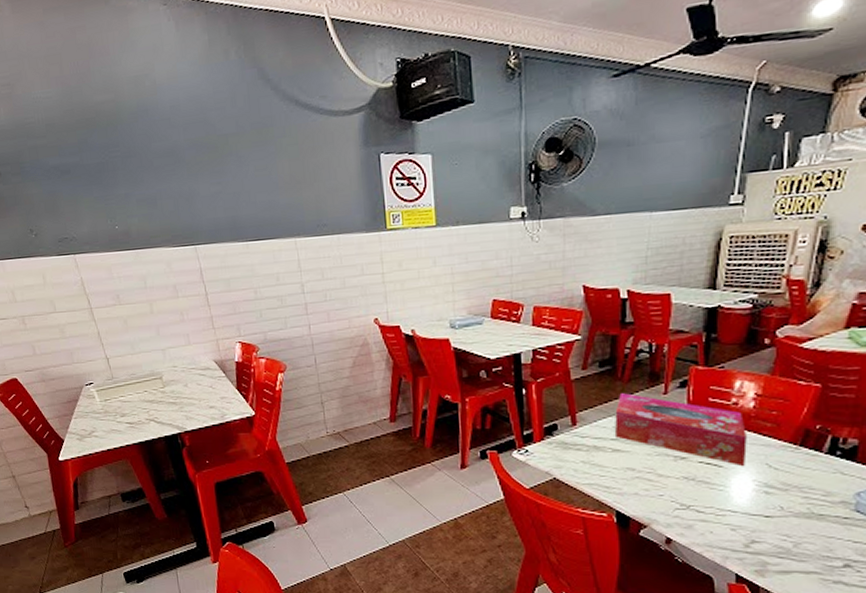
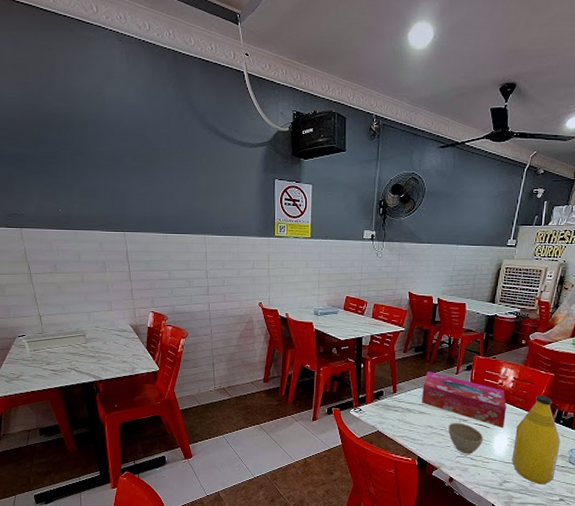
cup: none [659,462,715,505] -> present [448,423,484,454]
bottle: none [761,416,839,544] -> present [512,395,561,485]

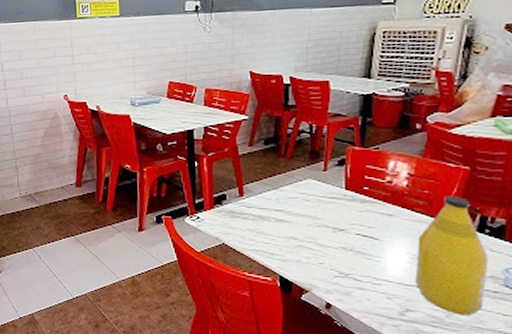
tissue box: present [422,372,506,429] -> none [278,169,401,240]
cup: present [448,423,484,454] -> none [319,233,371,274]

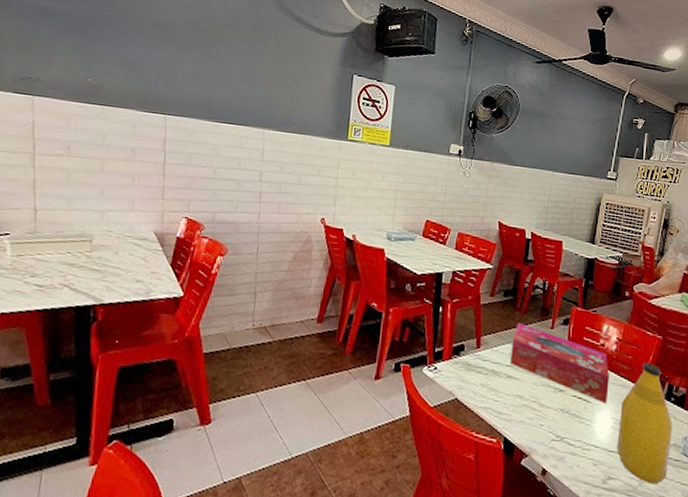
tissue box: none [278,169,401,240] -> present [511,323,609,404]

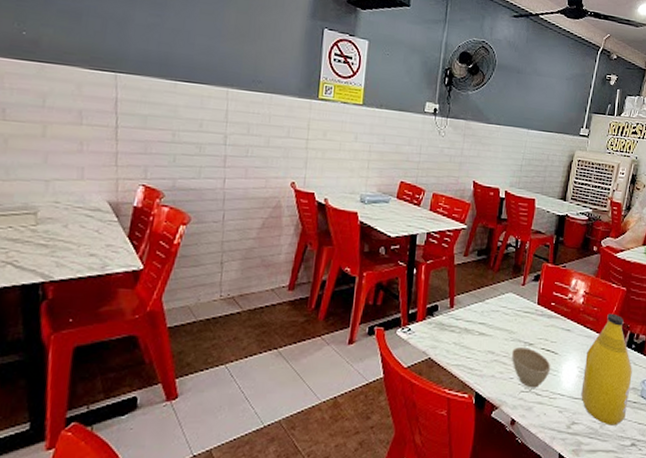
tissue box: present [511,323,609,404] -> none [483,281,576,355]
cup: none [542,393,584,438] -> present [512,347,551,388]

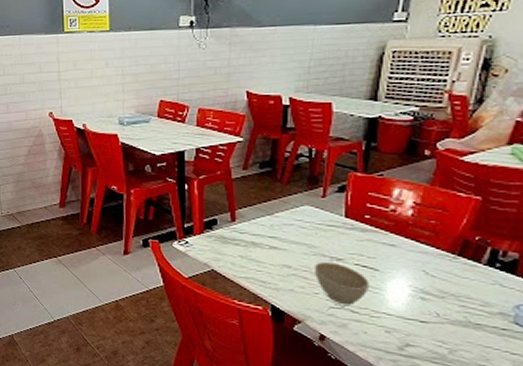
bottle: present [581,313,632,426] -> none [417,226,498,353]

